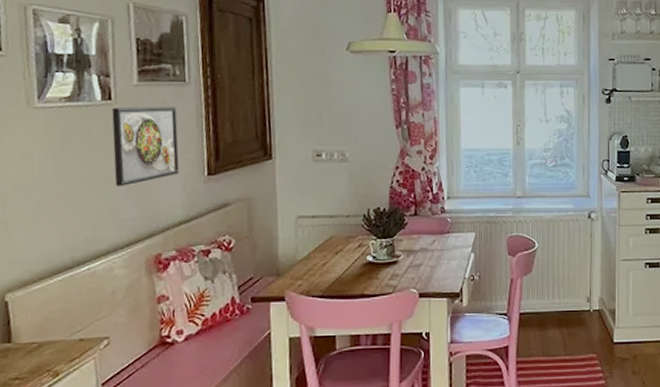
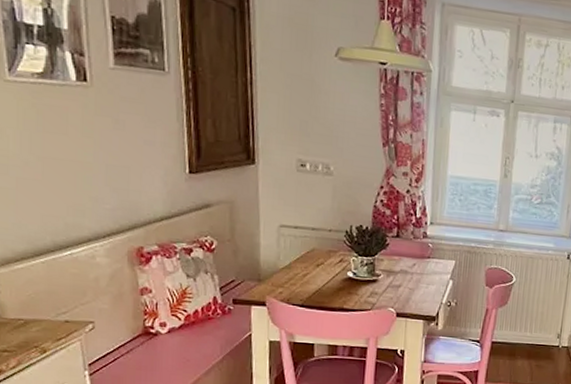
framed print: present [112,106,179,186] -> none [88,90,160,175]

